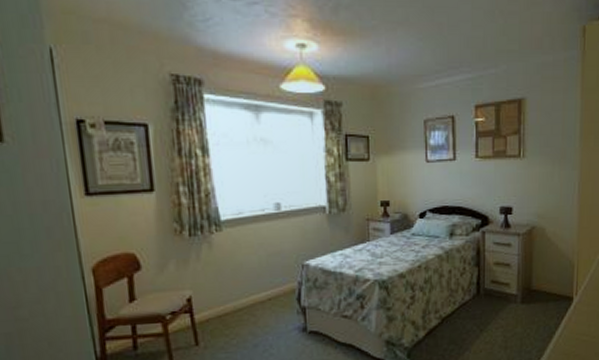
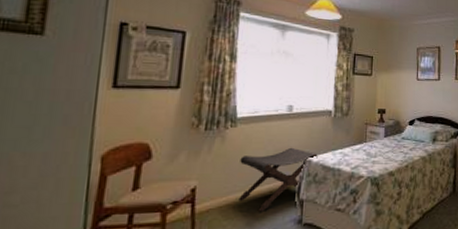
footstool: none [231,250,316,320] -> present [238,147,318,212]

